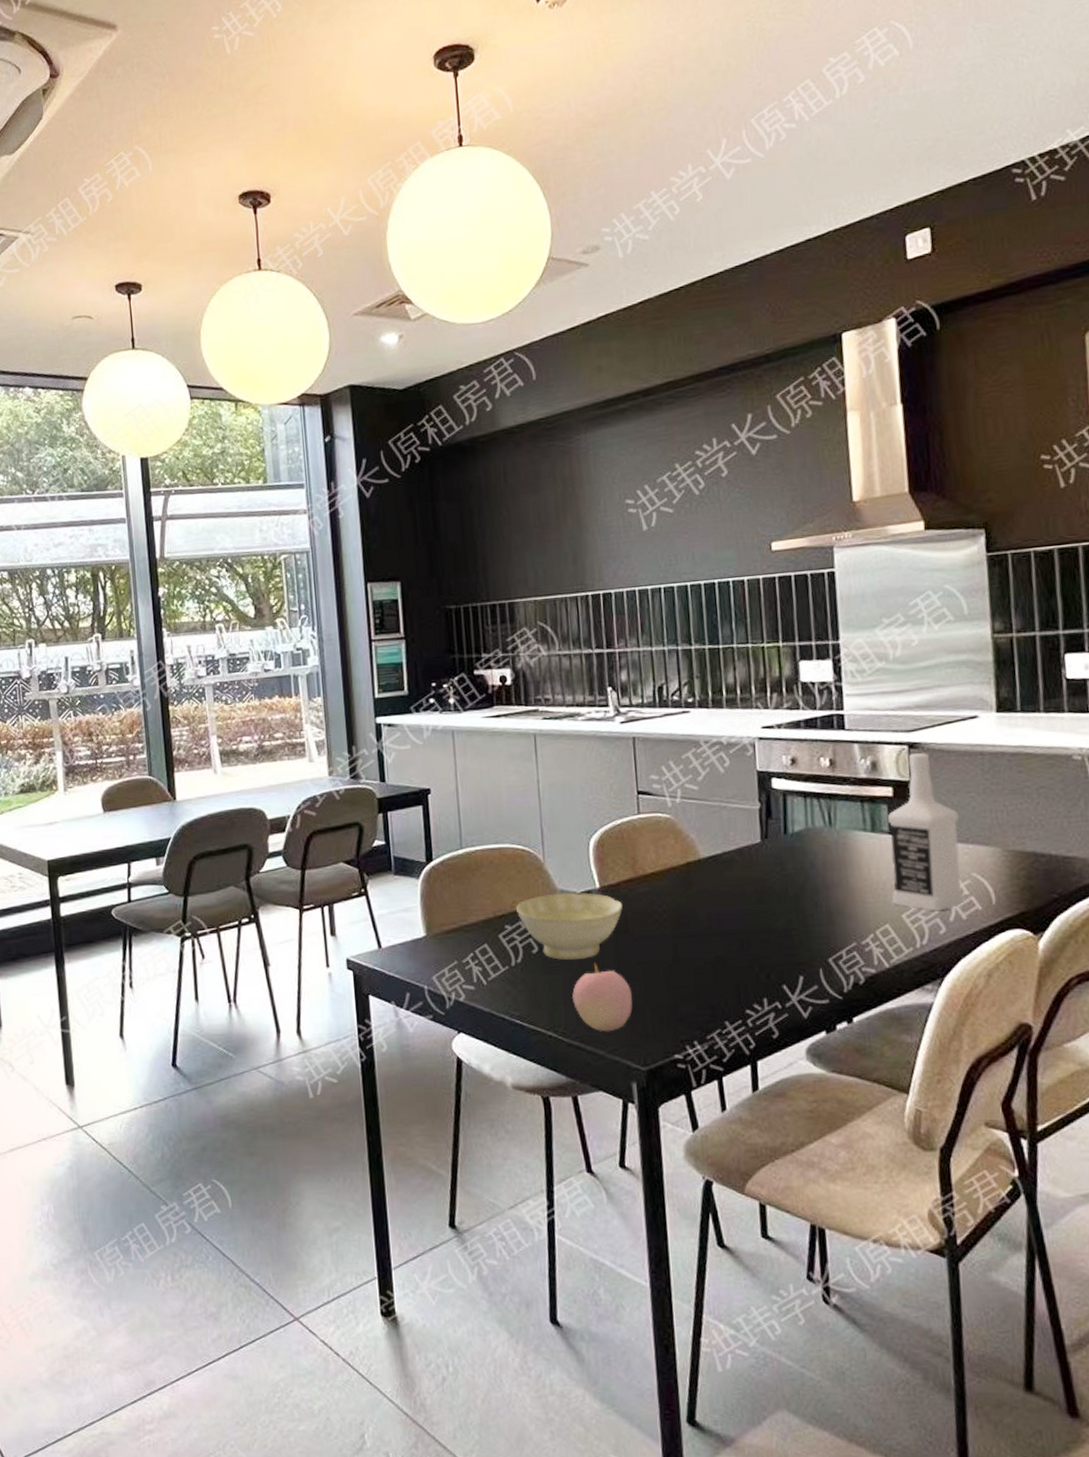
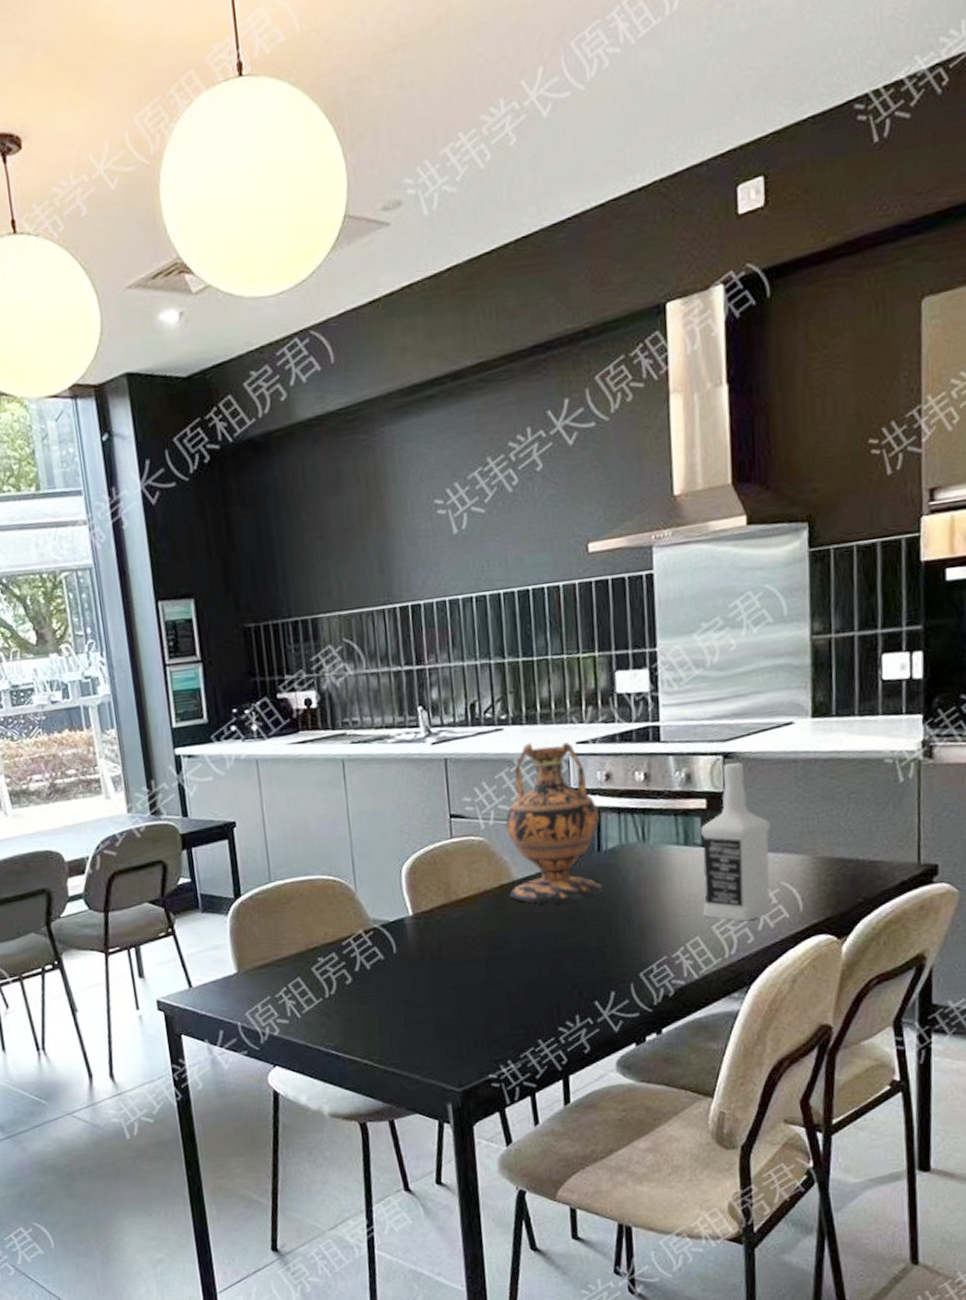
bowl: present [516,892,622,960] -> none [328,920,436,989]
apple: present [572,962,633,1032] -> none [387,989,447,1057]
vase: none [692,725,791,883] -> present [505,742,604,904]

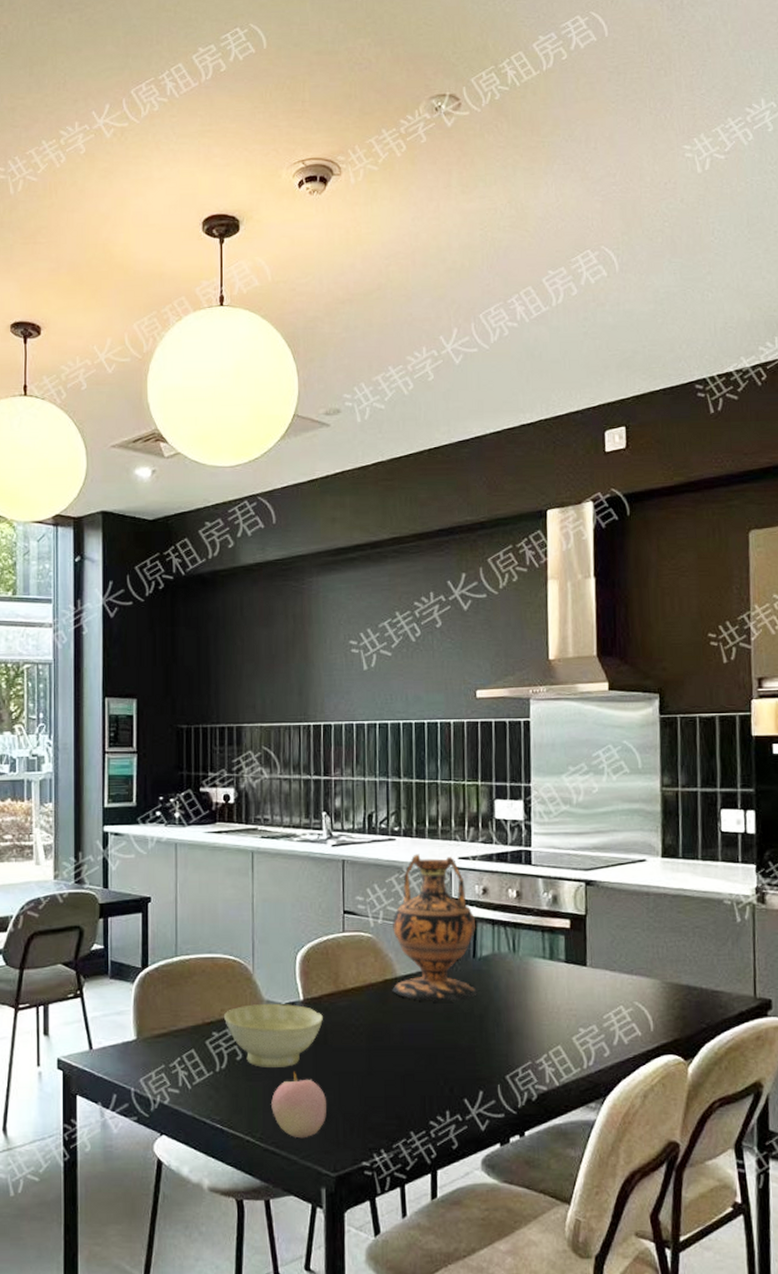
bowl: none [328,920,436,989] -> present [224,1003,323,1067]
apple: none [387,989,447,1057] -> present [271,1071,326,1139]
vodka: present [701,762,772,922] -> none [565,890,626,1036]

